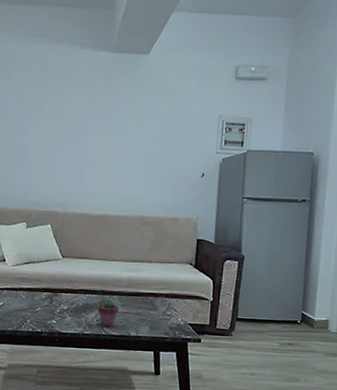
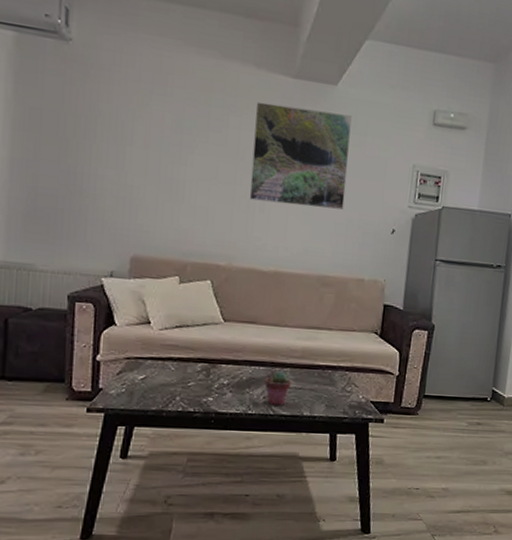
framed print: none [79,75,163,160] -> present [249,101,352,210]

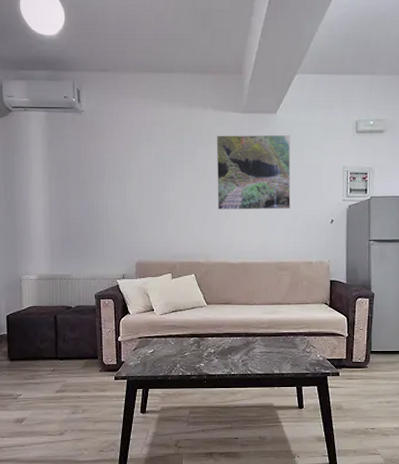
potted succulent: present [264,371,291,406] -> none [242,340,262,367]

